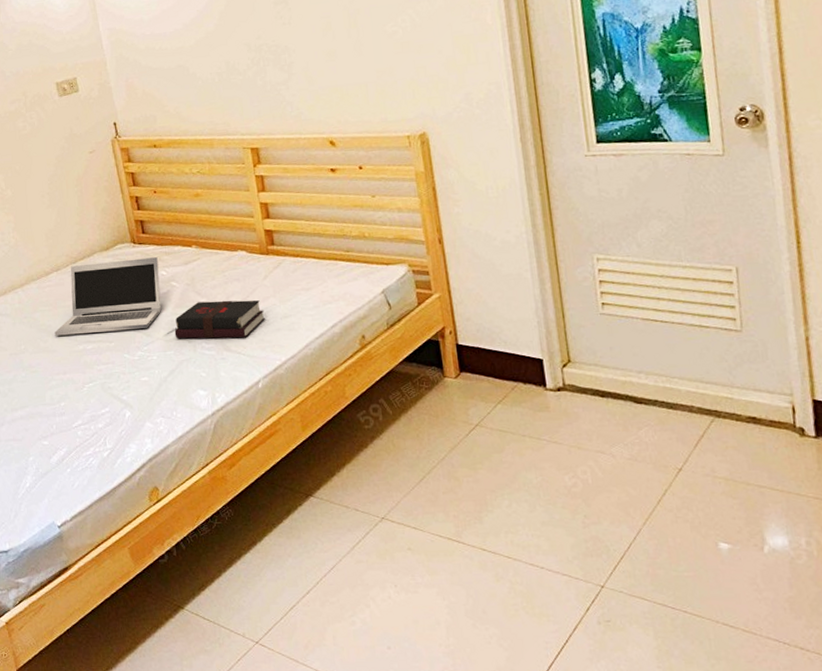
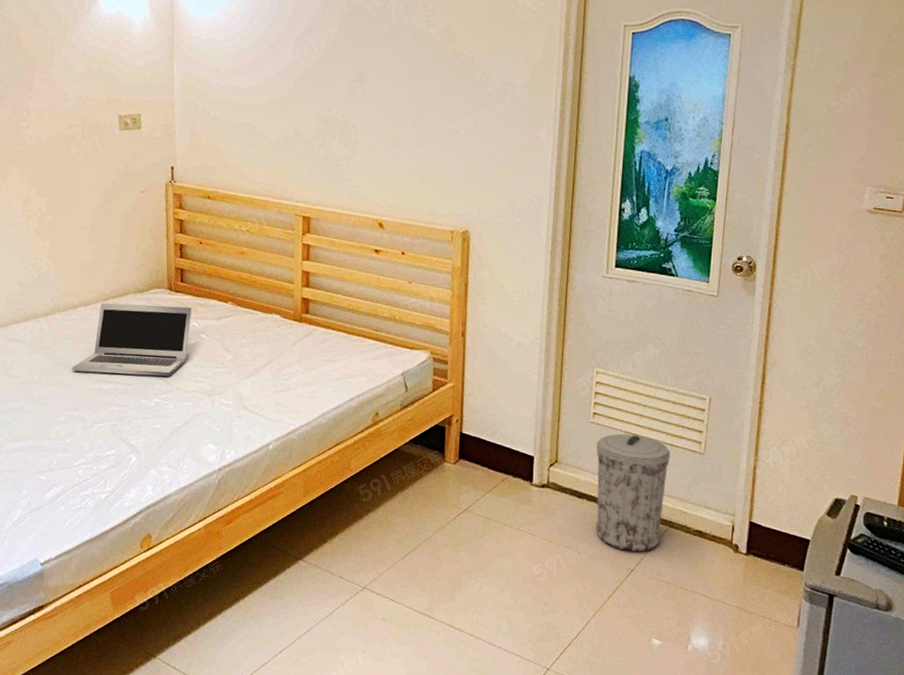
hardback book: present [174,300,265,339] -> none [195,358,288,400]
trash can: none [611,320,707,449] -> present [595,433,671,552]

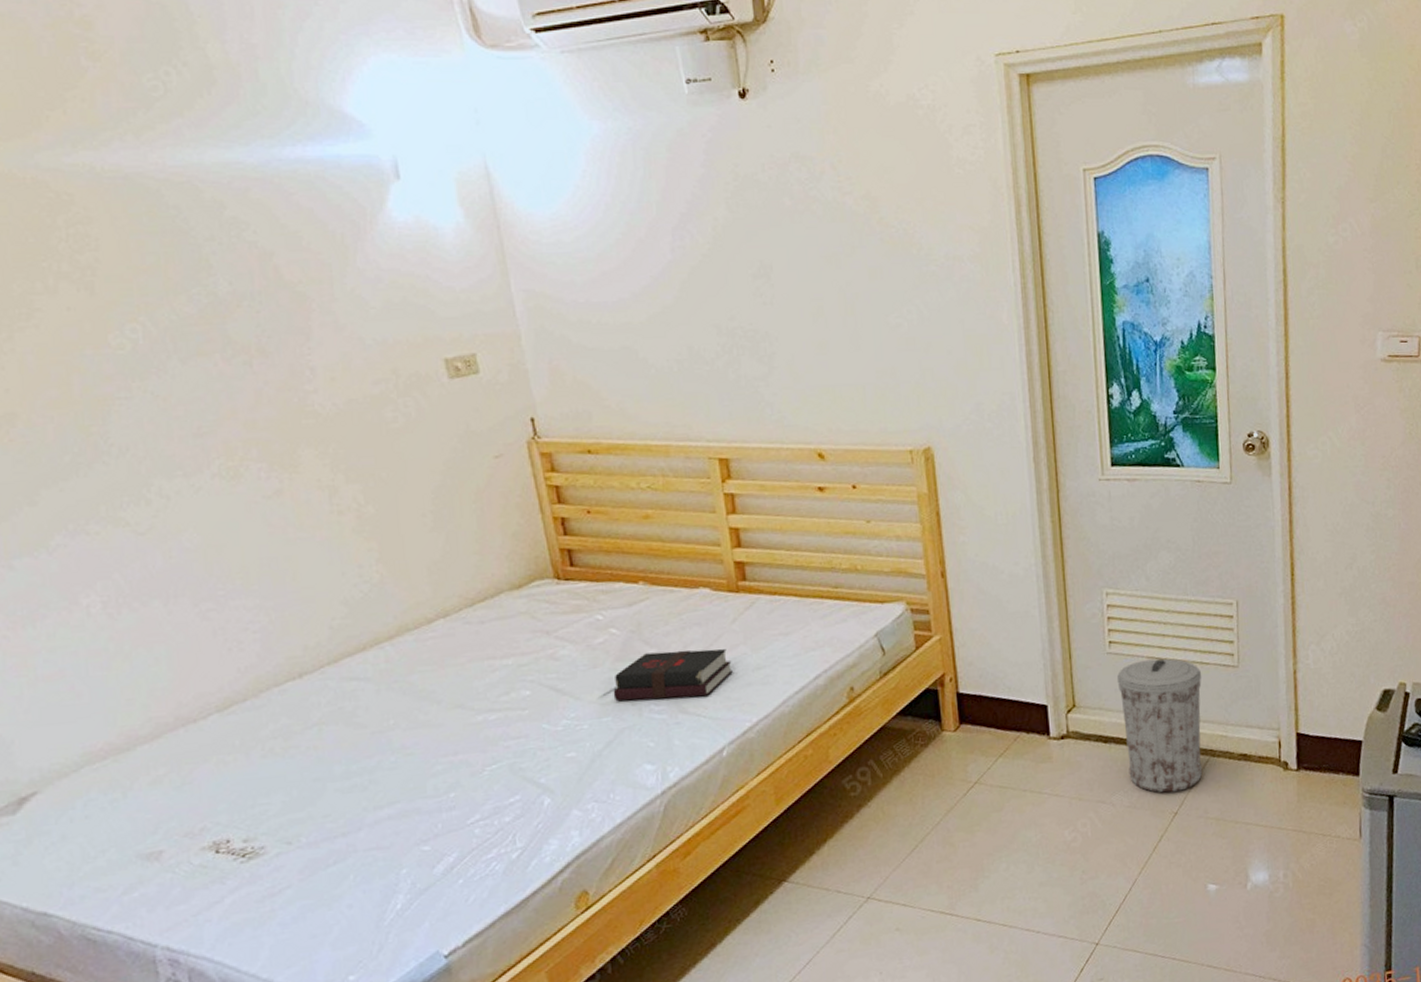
laptop: present [72,303,192,376] -> none [440,597,595,705]
hardback book: none [195,358,288,400] -> present [613,648,733,701]

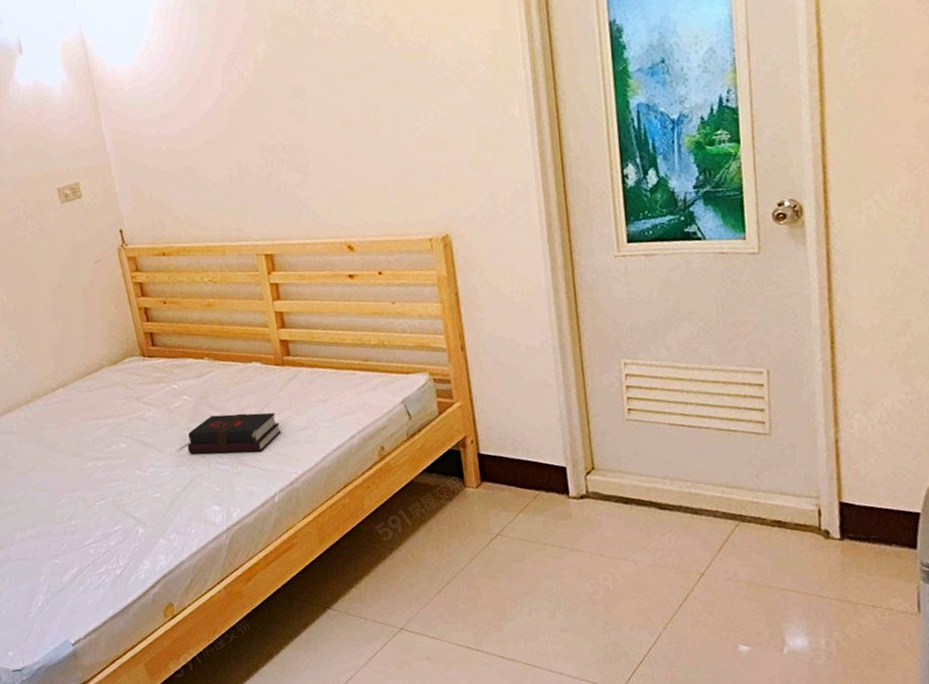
trash can: present [1116,658,1203,793] -> none [636,425,731,554]

